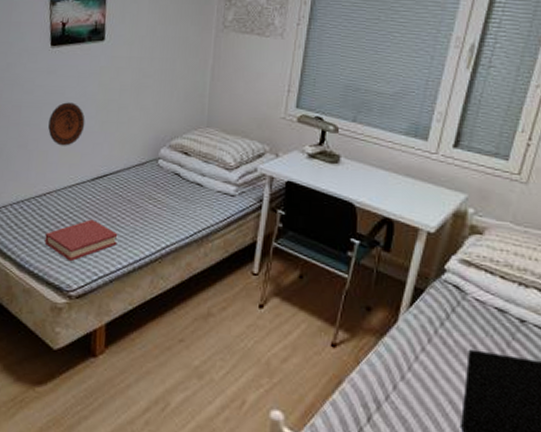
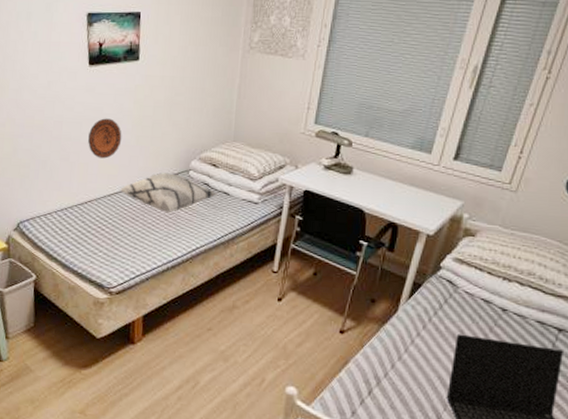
hardback book: present [44,219,118,262] -> none [87,225,153,262]
decorative pillow: none [81,161,191,206] -> present [119,173,219,212]

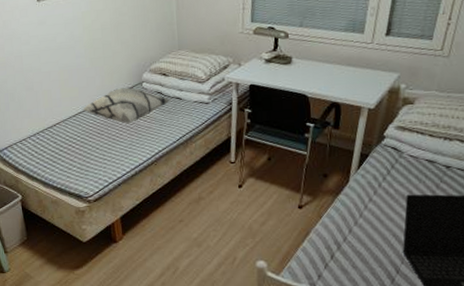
decorative plate: present [88,118,122,159] -> none [47,46,78,84]

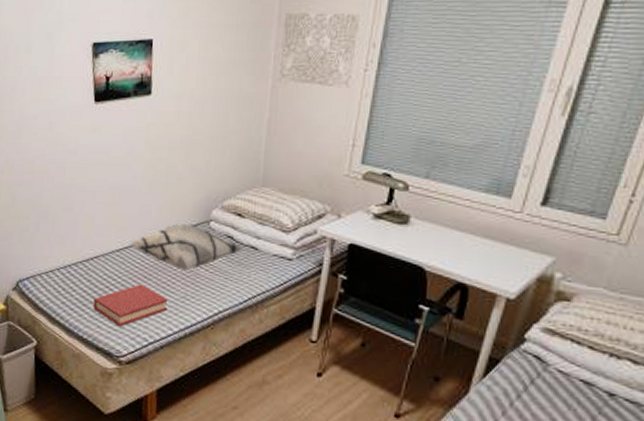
hardback book: none [61,139,120,175] -> present [93,284,168,327]

